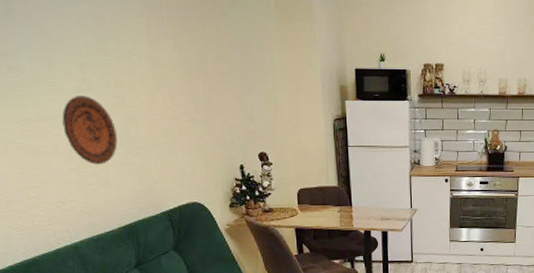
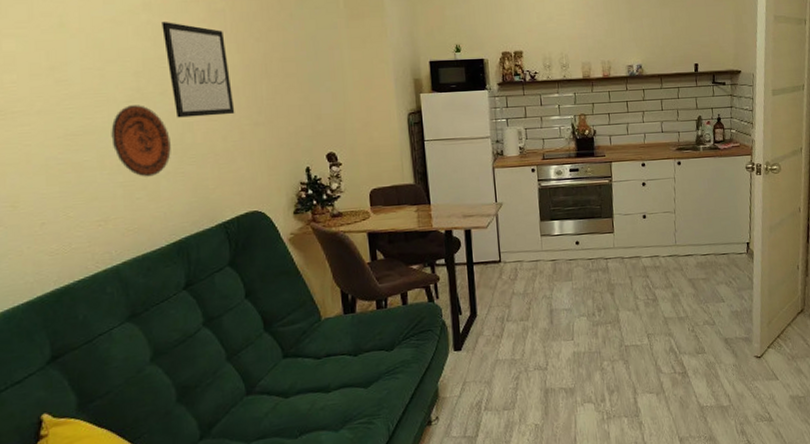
wall art: none [102,14,174,111] -> present [162,22,235,118]

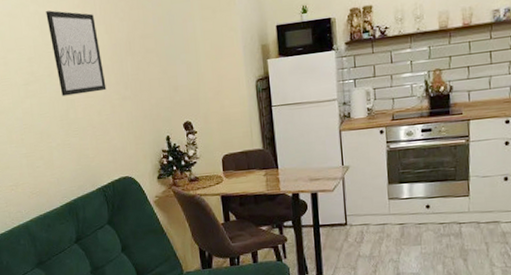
decorative plate: present [111,105,171,177] -> none [15,87,60,149]

